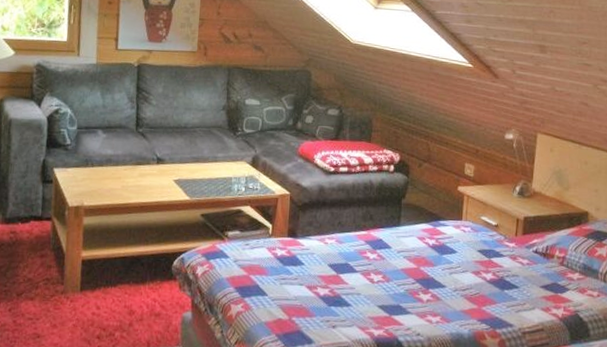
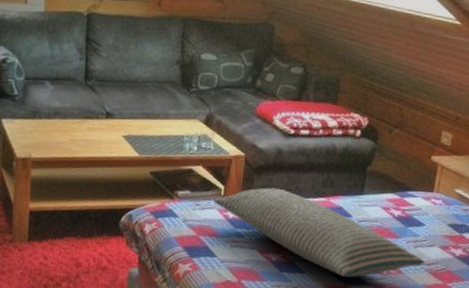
pillow: none [262,223,460,308] -> present [213,187,425,278]

